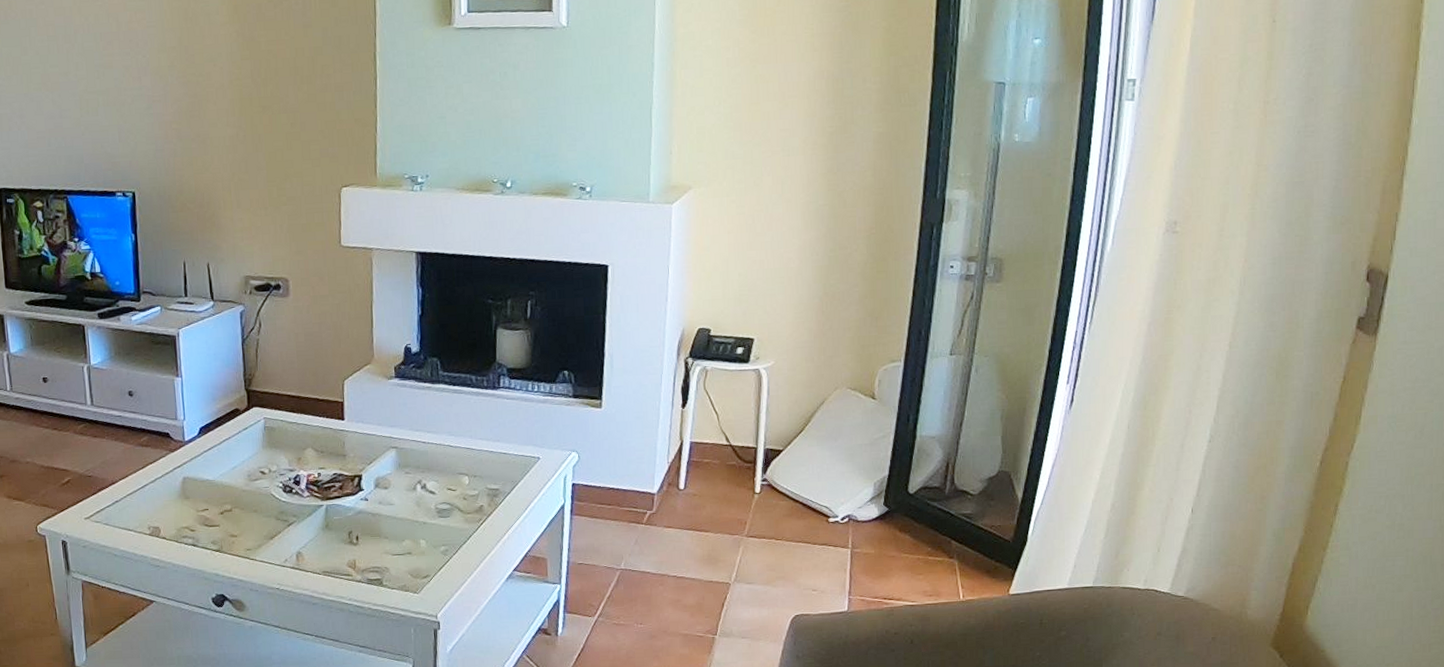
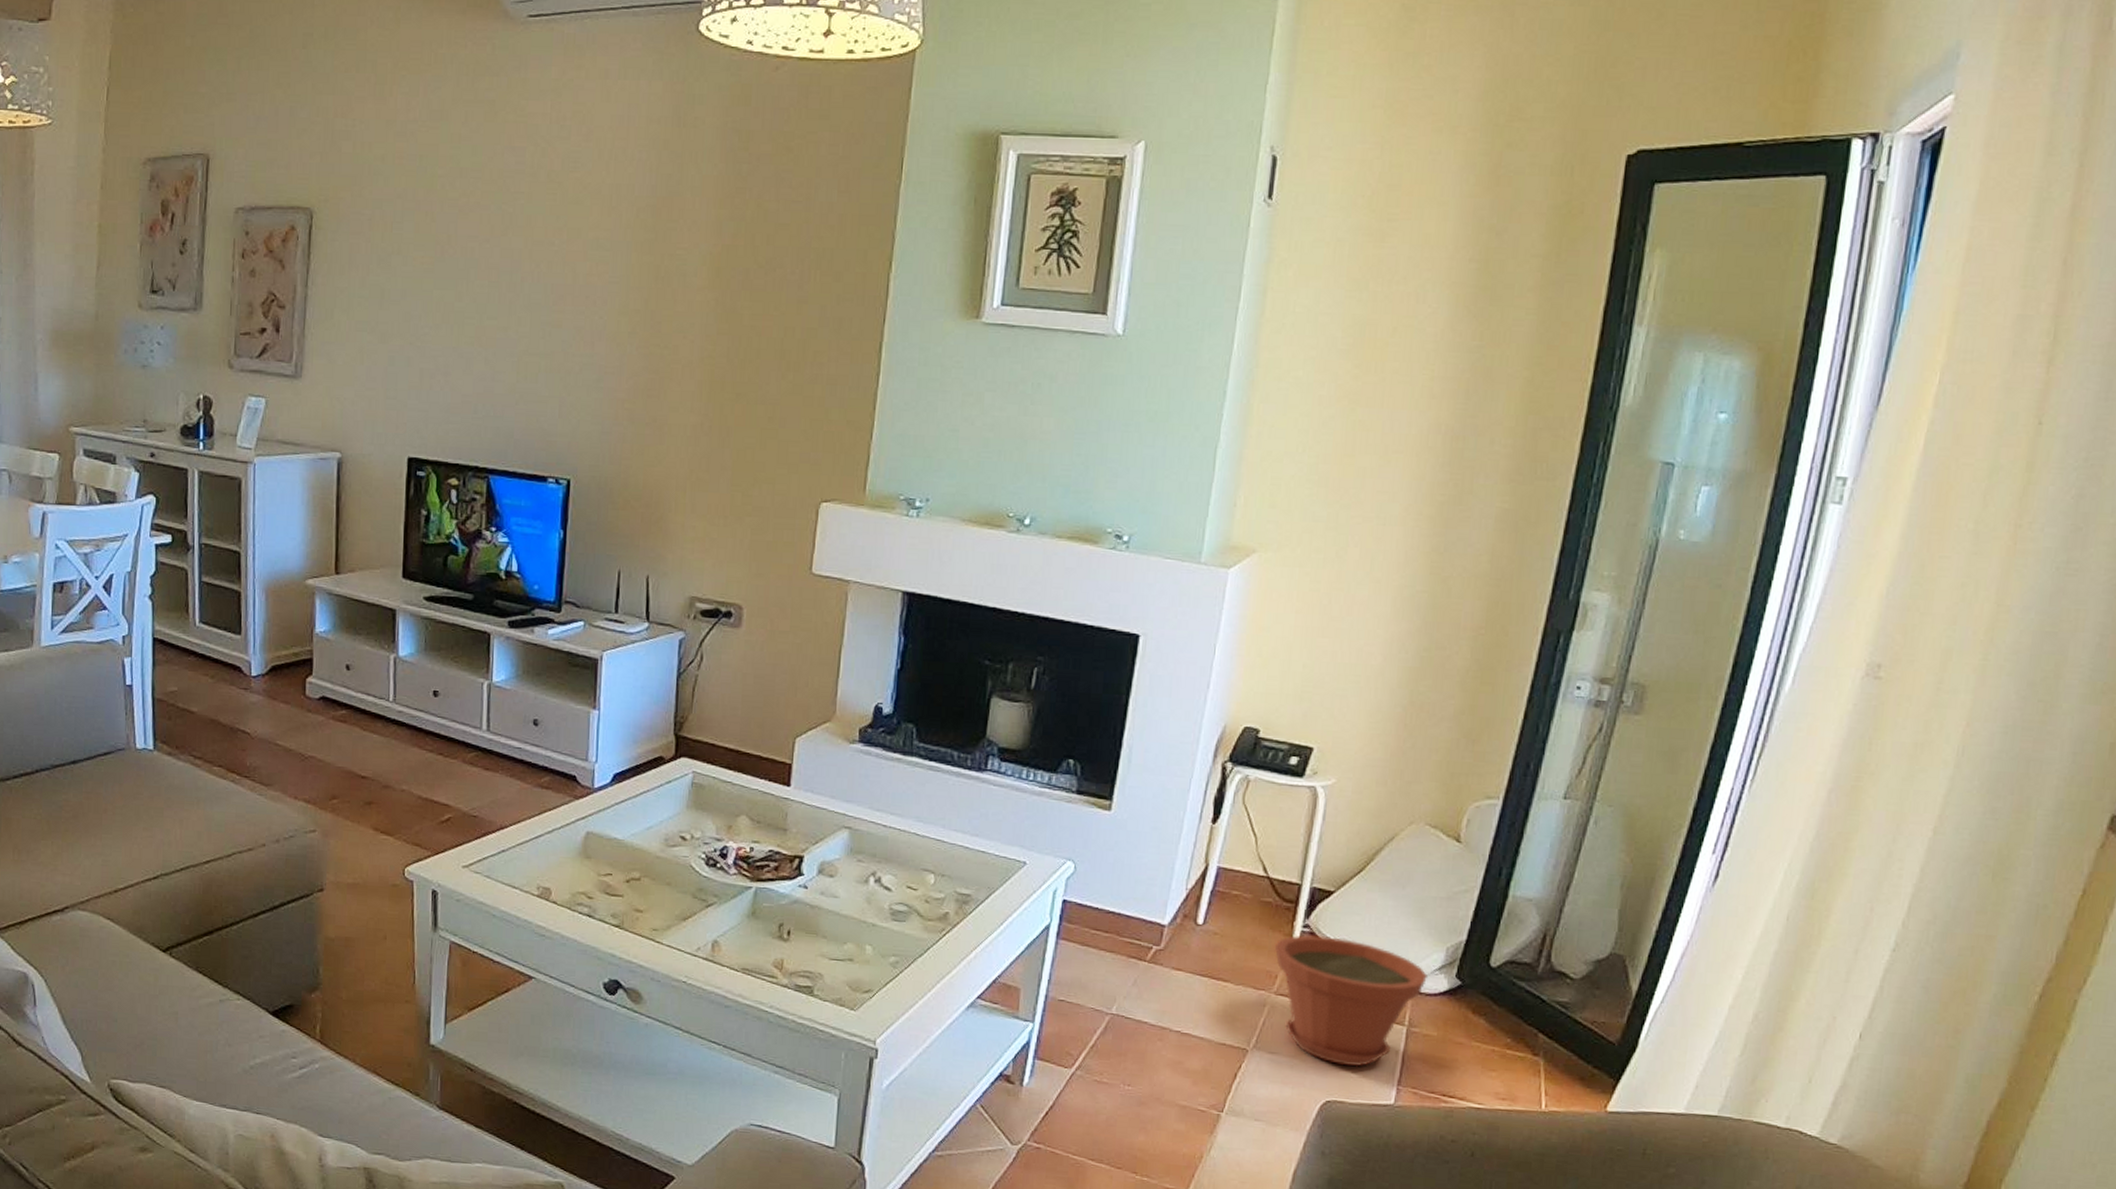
plant pot: none [741,486,862,586] -> present [1274,934,1427,1067]

